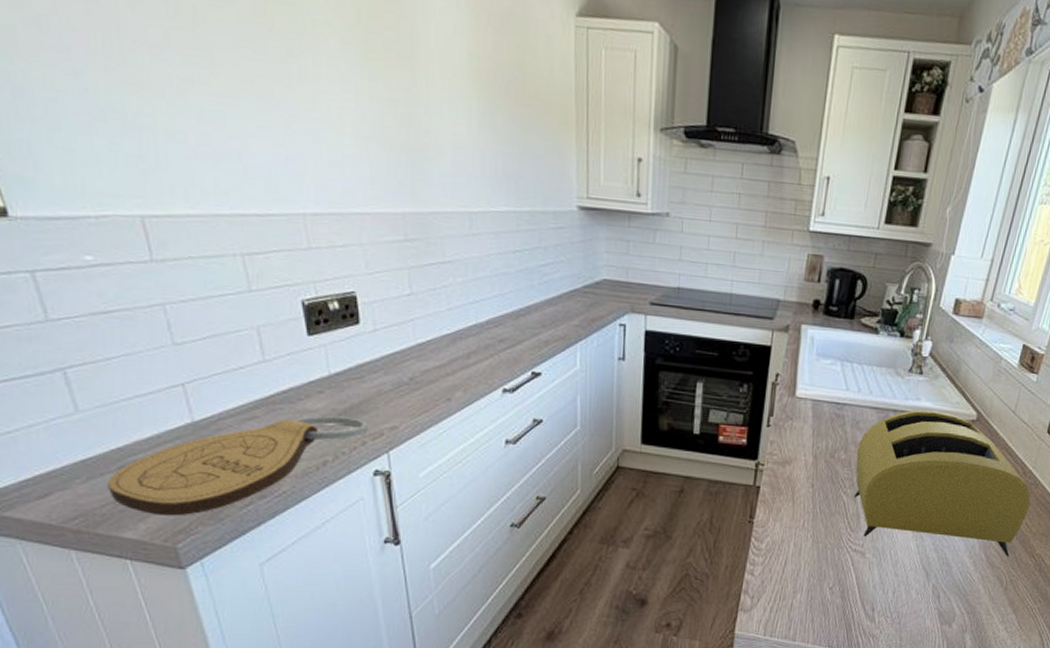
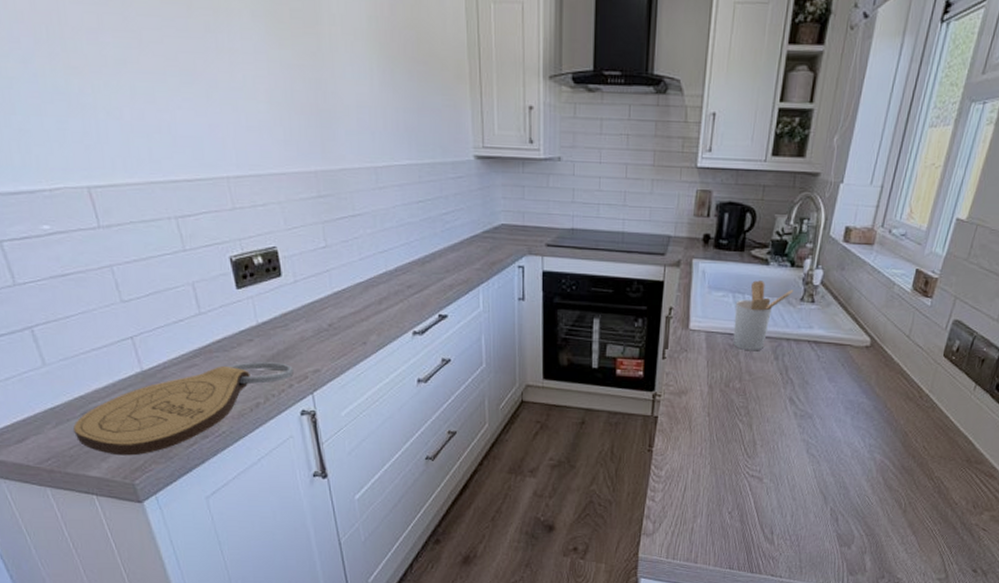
utensil holder: none [839,349,902,422] -> present [733,280,794,351]
toaster: present [854,409,1031,557] -> none [749,337,929,480]

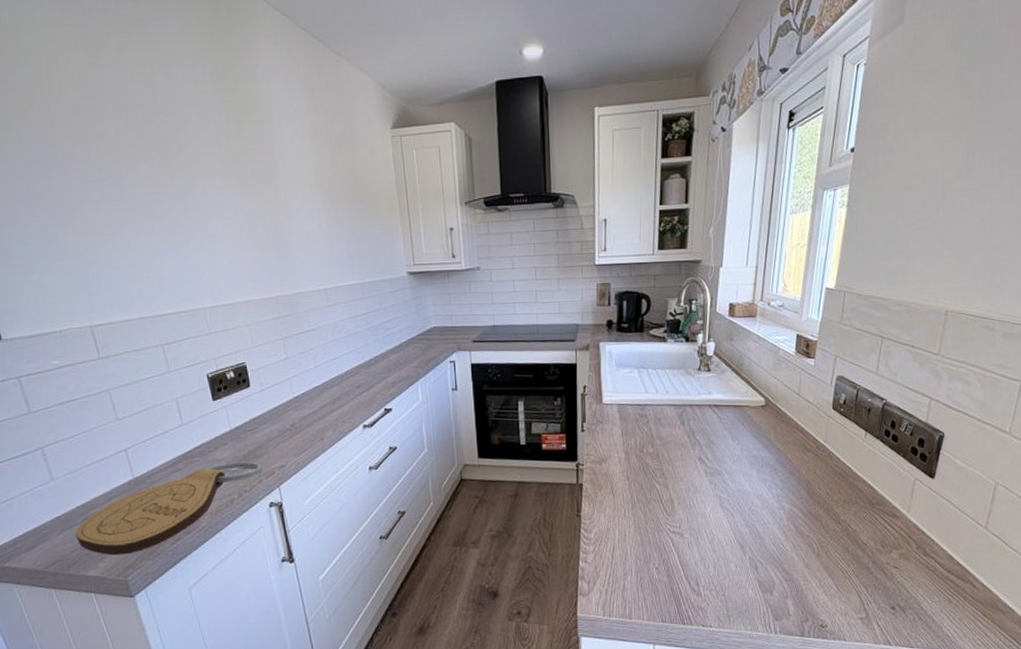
utensil holder: present [733,280,794,351] -> none [641,356,691,419]

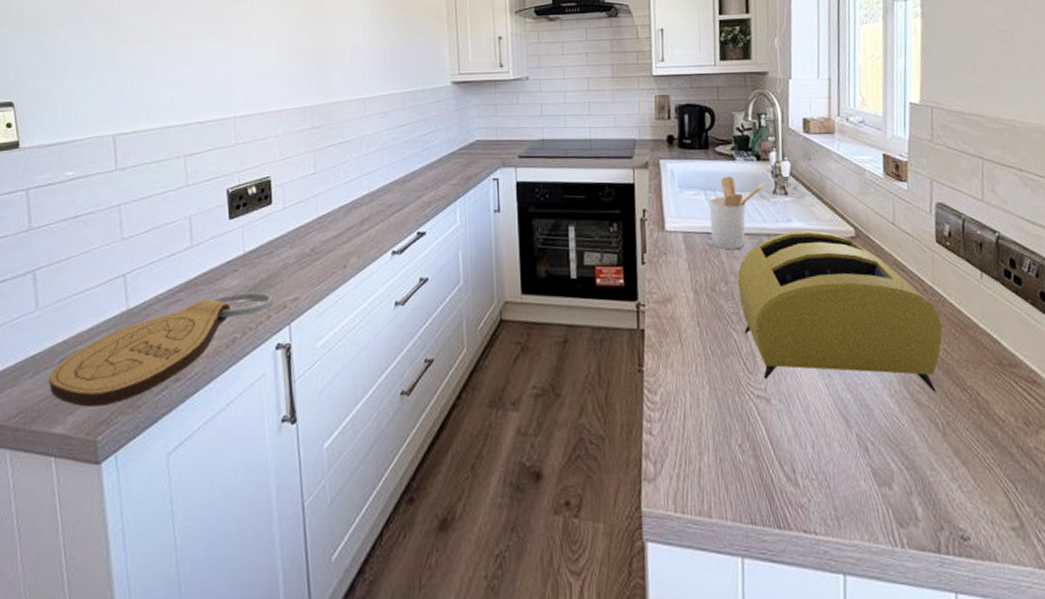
utensil holder: none [641,356,691,419] -> present [708,176,764,250]
toaster: none [662,401,828,525] -> present [737,230,943,392]

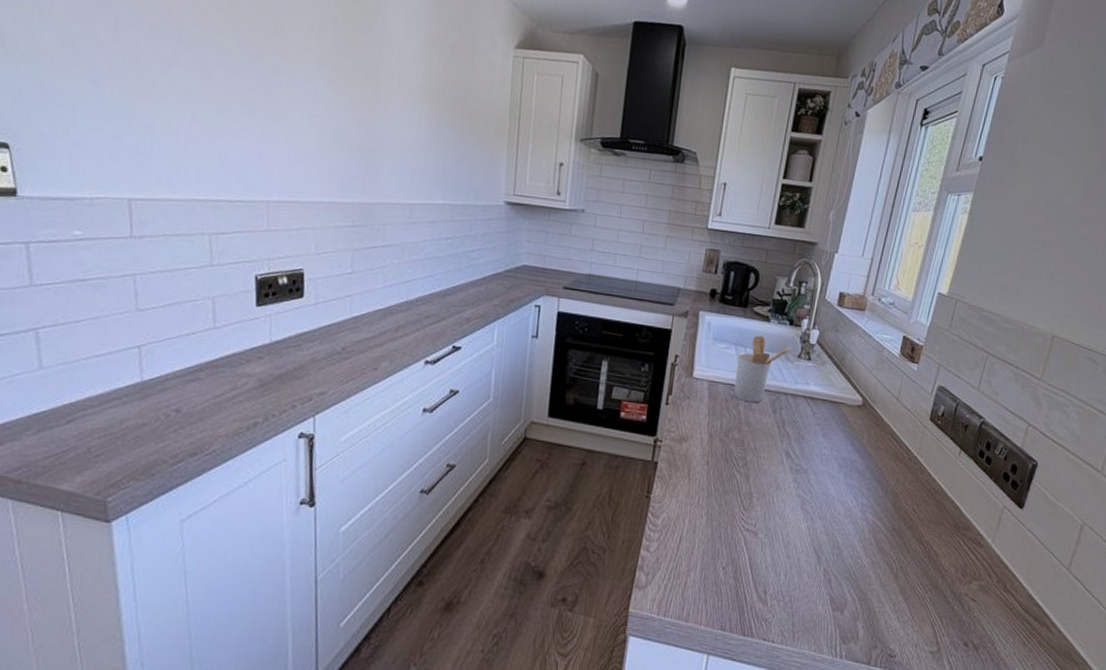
cutting board: present [49,292,274,407] -> none [54,380,299,470]
toaster: present [737,230,943,392] -> none [747,393,917,543]

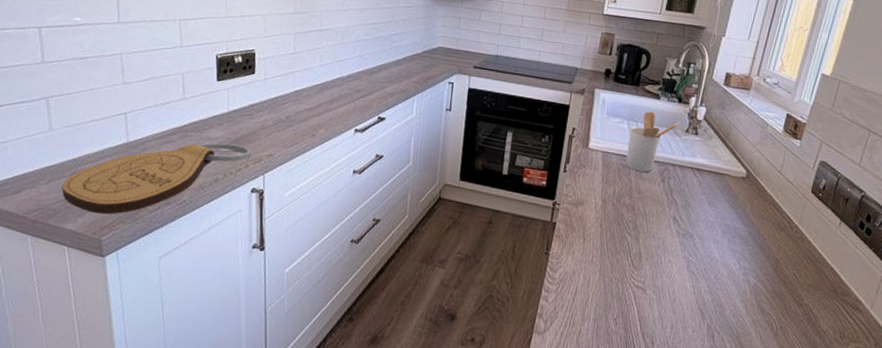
cutting board: none [54,380,299,470] -> present [62,143,252,215]

